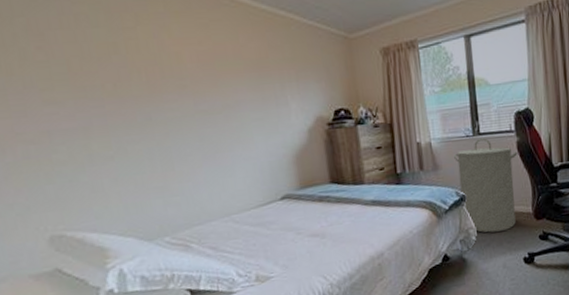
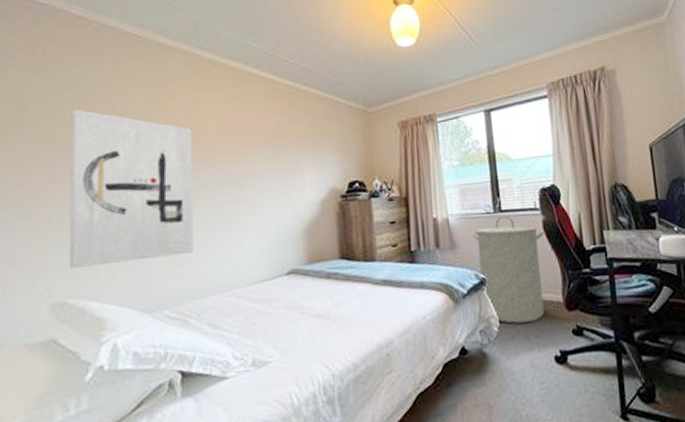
wall art: none [27,37,186,203] -> present [68,109,194,268]

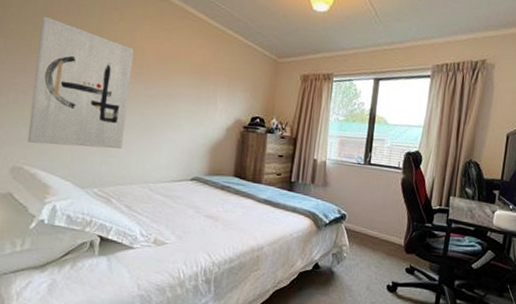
laundry hamper: present [473,216,544,324] -> none [342,168,401,256]

